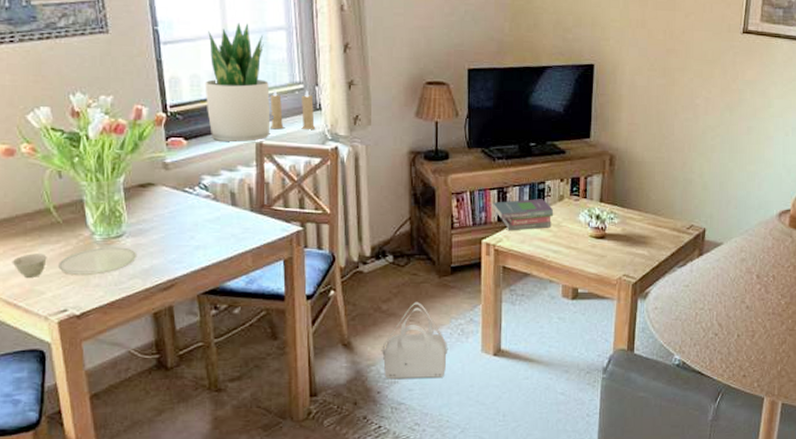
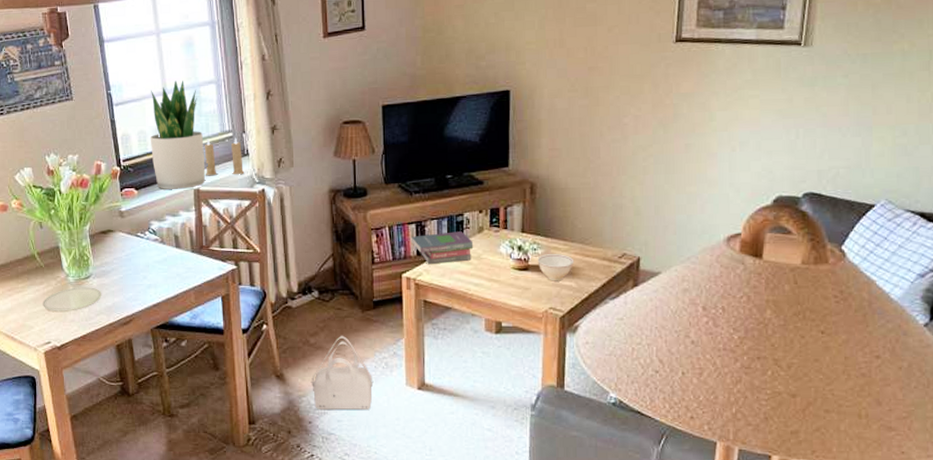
teacup: present [12,254,47,277] -> none [8,294,34,314]
bowl: none [613,224,648,250] -> present [537,254,574,281]

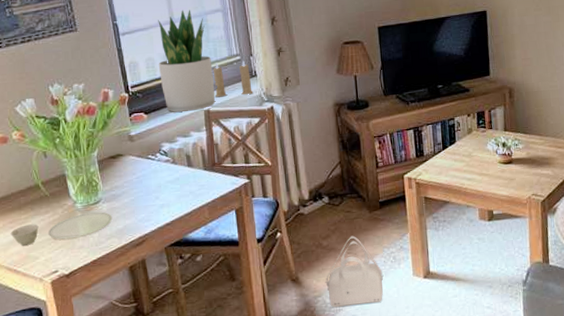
teacup: none [8,294,34,314] -> present [10,224,39,246]
books: present [410,231,474,265] -> none [409,133,465,165]
bowl: present [537,254,574,281] -> none [519,147,550,172]

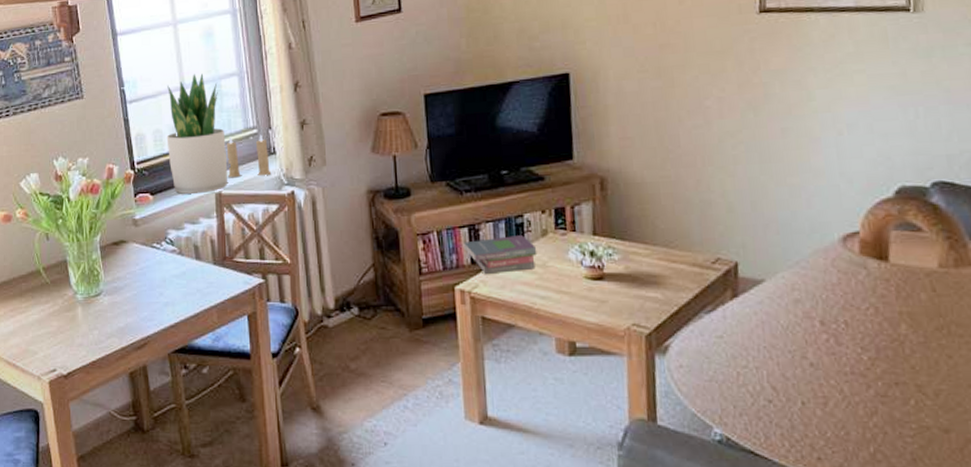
teacup: present [10,224,39,246] -> none [11,314,39,338]
plate: present [47,212,113,240] -> none [47,306,114,336]
handbag: present [325,235,384,307] -> none [352,359,427,449]
books: none [409,133,465,165] -> present [463,235,537,275]

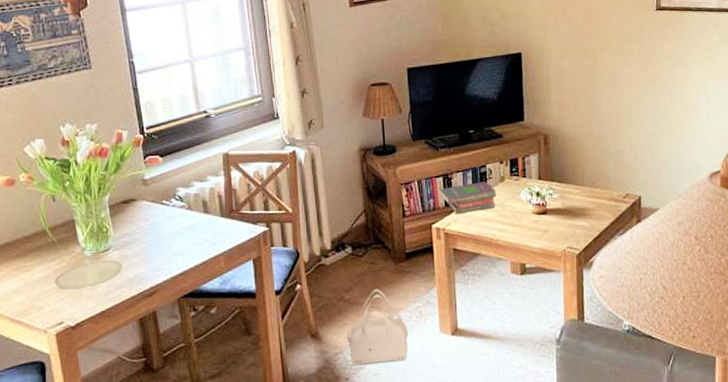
plate: none [47,306,114,336] -> present [53,260,123,290]
planter: present [166,73,228,195] -> none [175,47,234,156]
candle: present [226,134,272,178] -> none [233,102,275,140]
handbag: none [352,359,427,449] -> present [346,288,409,365]

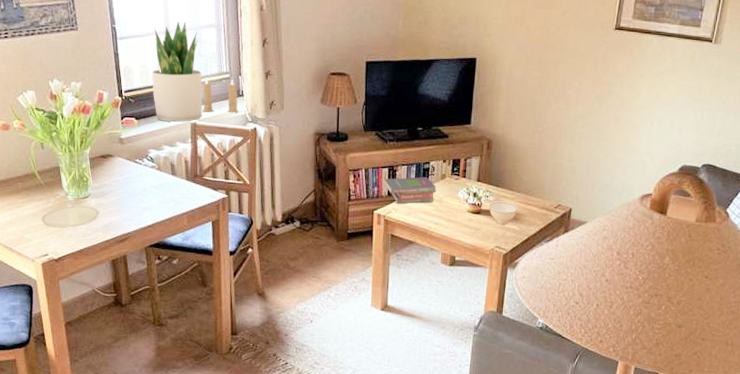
planter: none [175,47,234,156] -> present [151,21,203,123]
candle: none [233,102,275,140] -> present [202,78,239,114]
handbag: present [346,288,409,365] -> none [288,261,344,326]
bowl: none [554,197,586,223] -> present [488,201,519,225]

